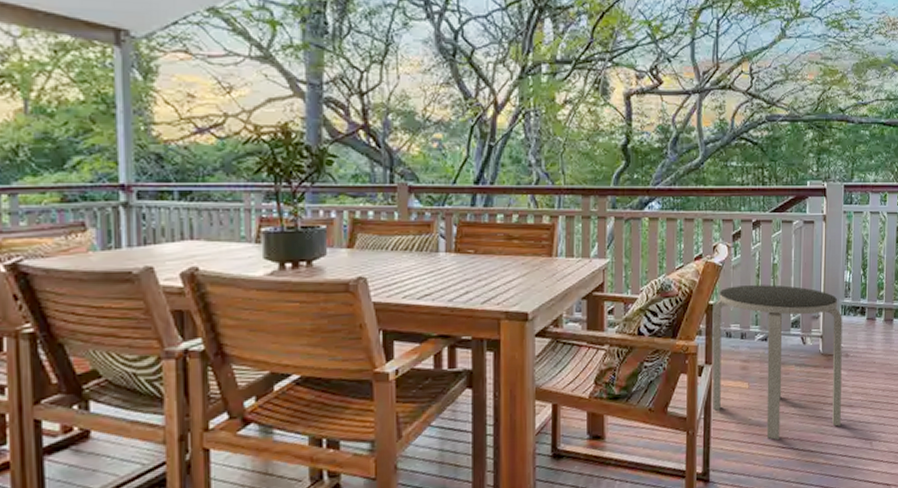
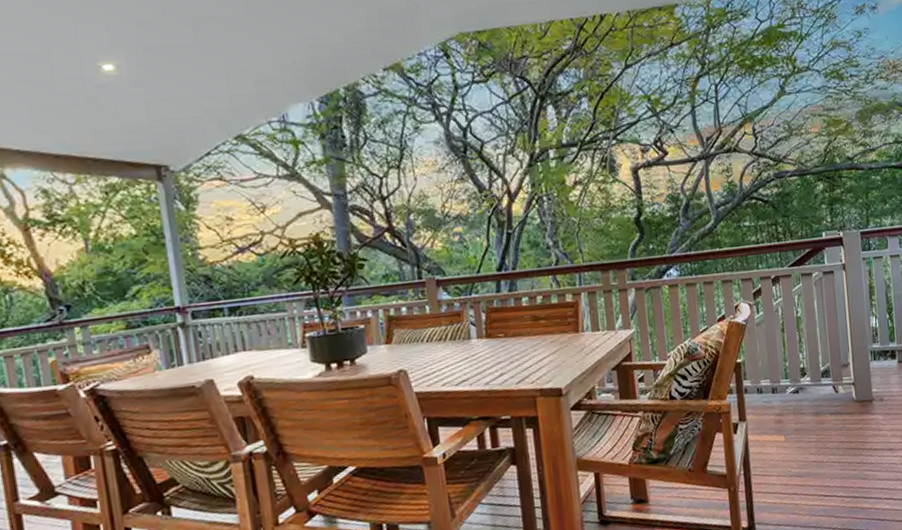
side table: present [712,284,843,440] -> none [741,337,882,489]

